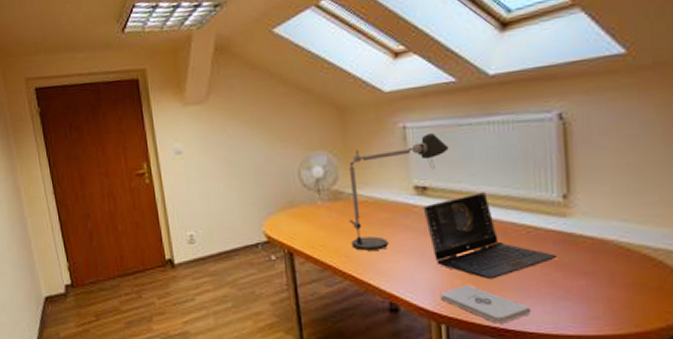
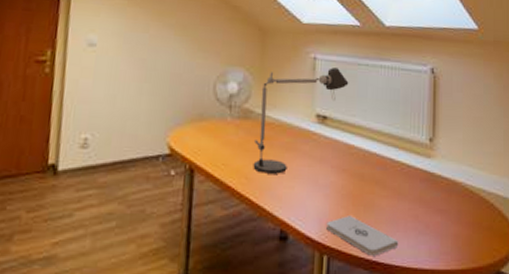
laptop: present [422,192,558,280] -> none [321,127,422,212]

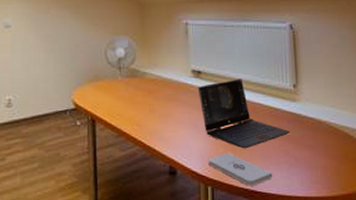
desk lamp: present [253,68,349,174] -> none [142,30,218,121]
laptop: none [321,127,422,212] -> present [197,79,290,149]

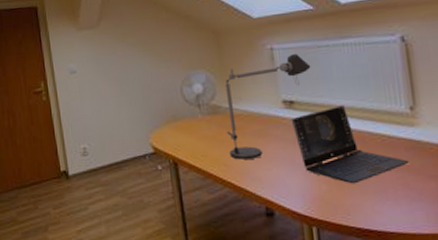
desk lamp: none [142,30,218,121] -> present [224,54,311,160]
notepad: present [208,153,273,186] -> none [310,189,391,225]

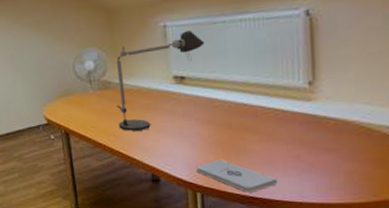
laptop: present [290,105,410,184] -> none [181,80,303,155]
notepad: none [310,189,391,225] -> present [196,160,278,192]

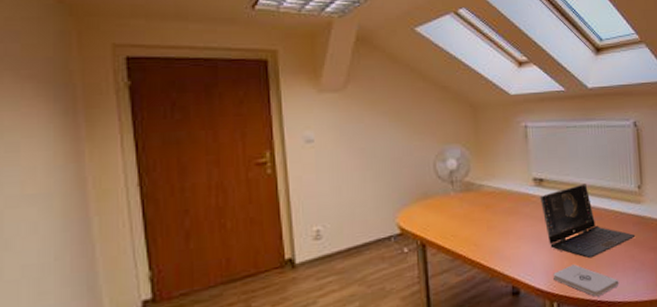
desk lamp: present [116,31,205,131] -> none [479,133,560,239]
laptop: none [181,80,303,155] -> present [539,183,636,259]

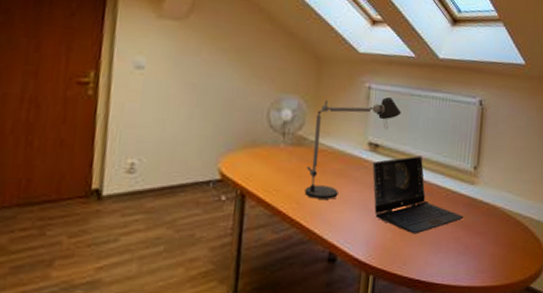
desk lamp: none [479,133,560,239] -> present [304,97,401,199]
notepad: present [553,264,619,297] -> none [373,238,440,275]

